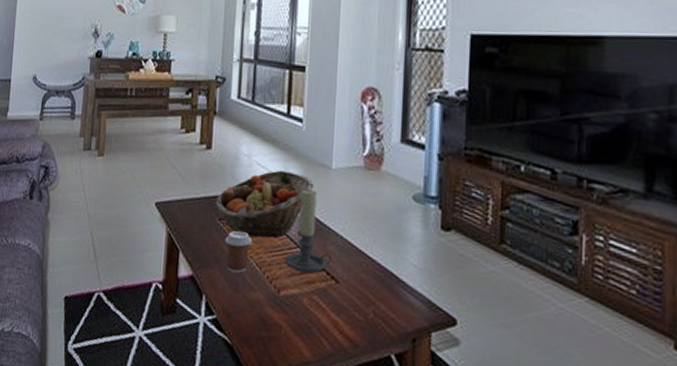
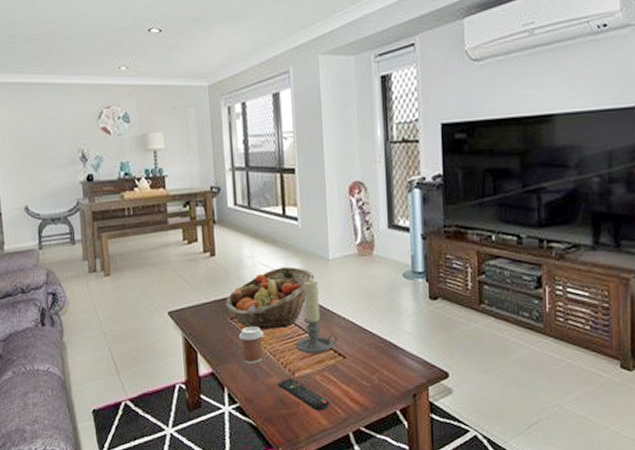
remote control: none [259,296,316,340] -> present [277,378,330,411]

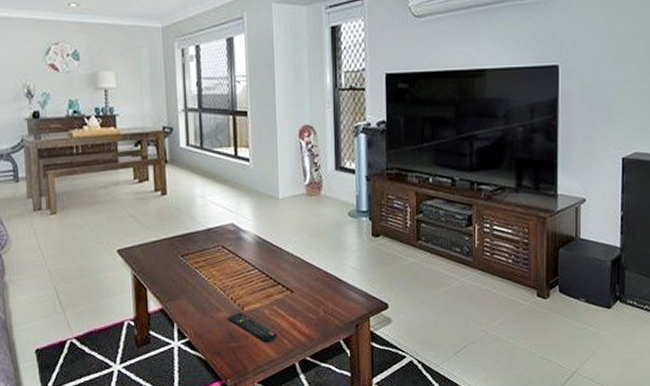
fruit basket: present [226,266,315,330] -> none [177,205,265,266]
coffee cup: present [239,327,263,364] -> none [189,264,214,300]
candle holder: present [295,281,338,354] -> none [245,219,286,289]

